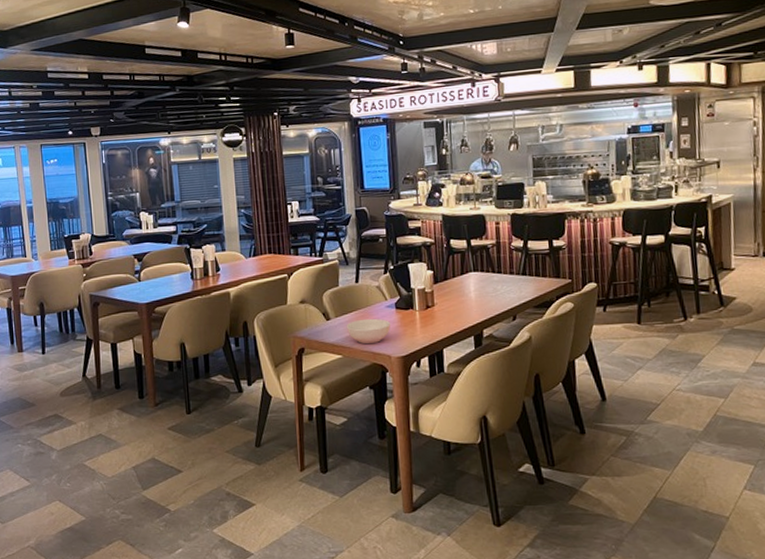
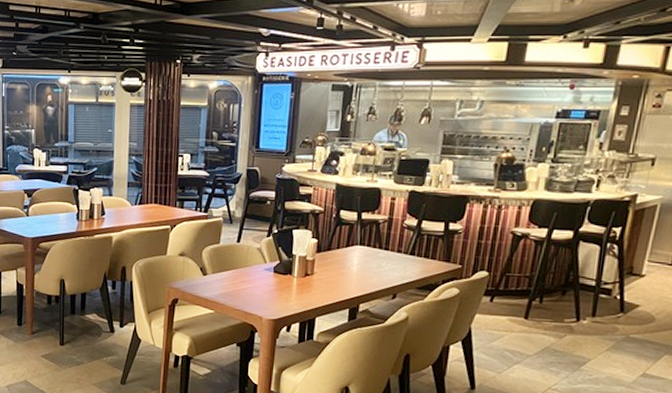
bowl: present [346,318,390,345] -> none [221,278,266,304]

